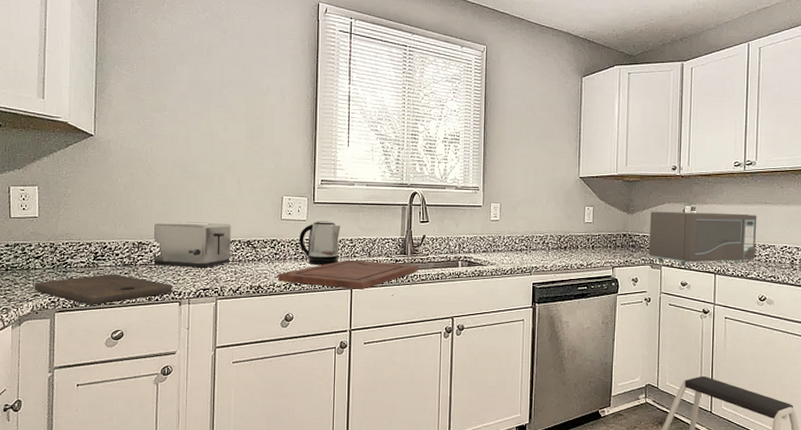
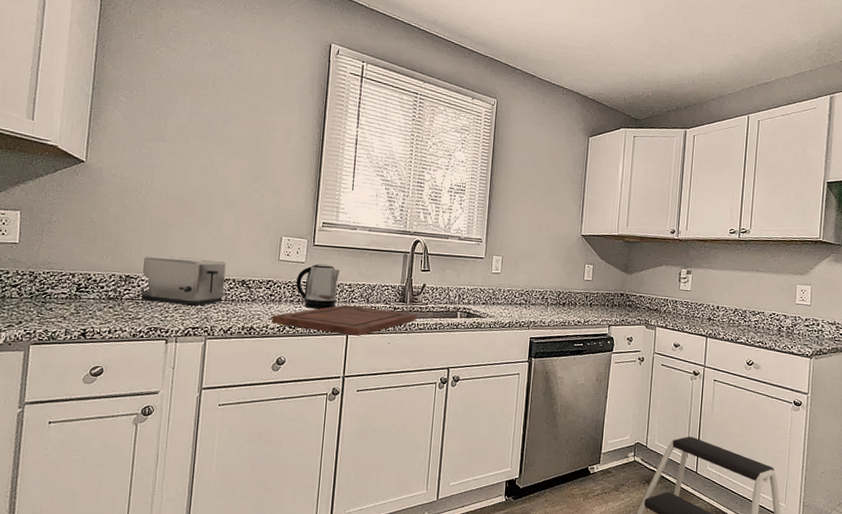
cutting board: present [34,274,172,305] -> none [8,307,159,339]
microwave: present [648,211,757,266] -> none [644,272,749,328]

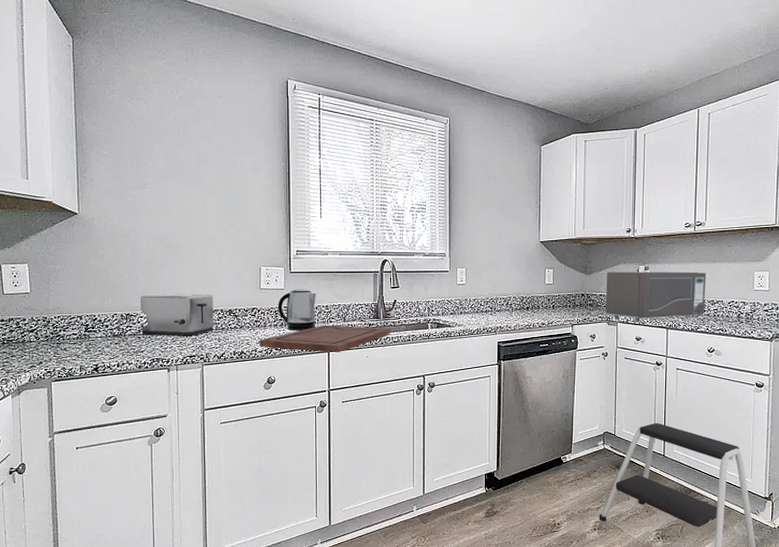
microwave: none [644,272,749,328] -> present [605,271,707,322]

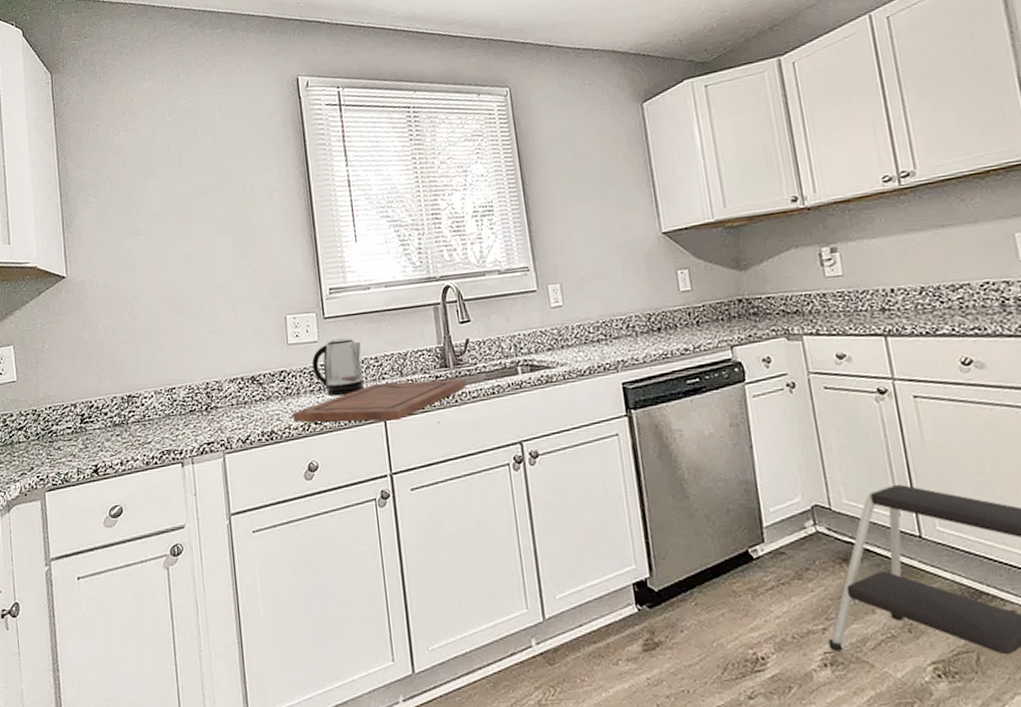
toaster: present [140,293,214,336] -> none [143,358,234,421]
microwave: present [605,271,707,322] -> none [772,244,943,331]

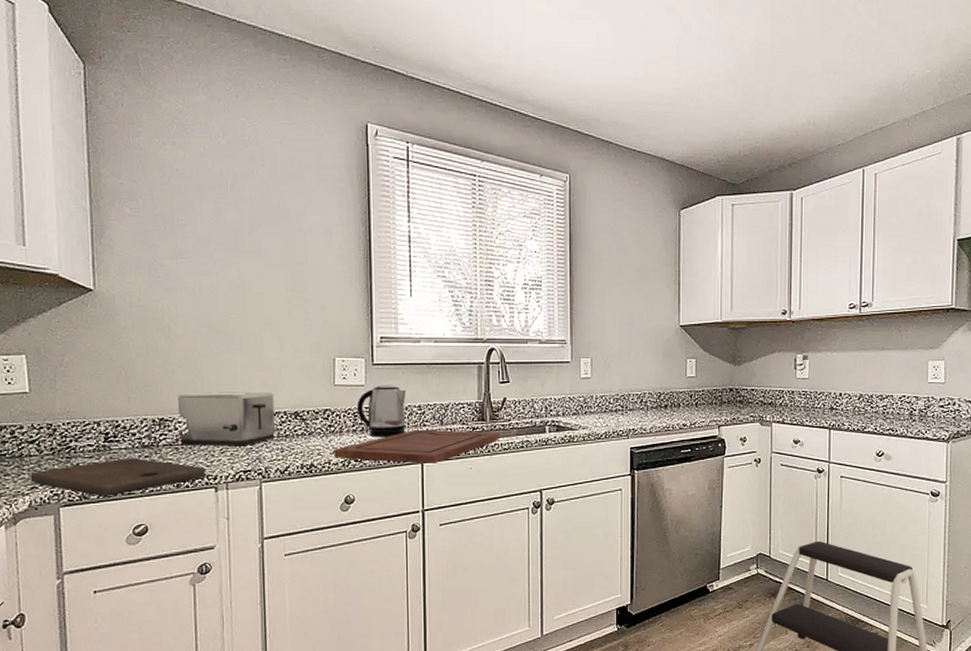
cutting board: none [19,437,172,479] -> present [30,457,206,496]
toaster: none [143,358,234,421] -> present [178,392,275,446]

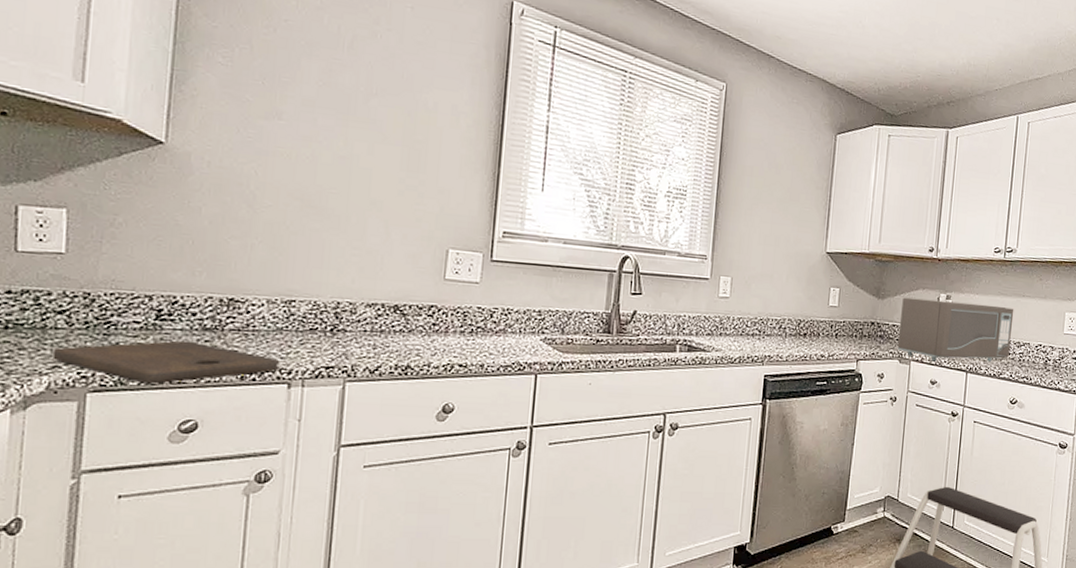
toaster: present [178,392,275,446] -> none [249,273,372,339]
cutting board: present [334,429,499,464] -> none [435,336,625,376]
kettle: present [356,385,407,438] -> none [467,284,527,343]
microwave: none [757,361,874,421] -> present [897,297,1014,362]

